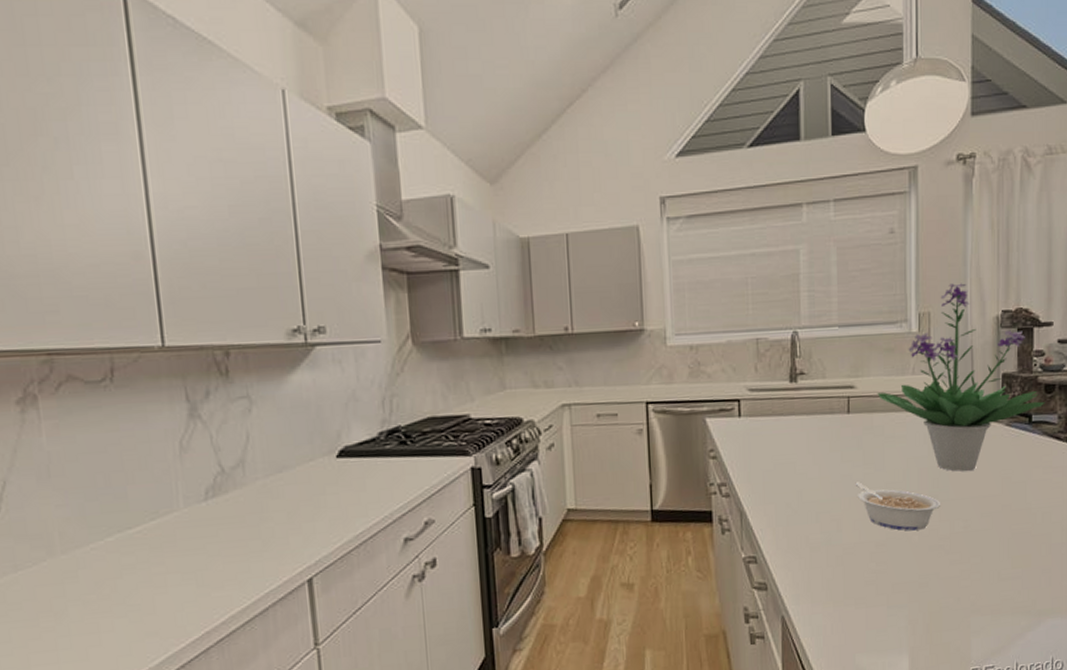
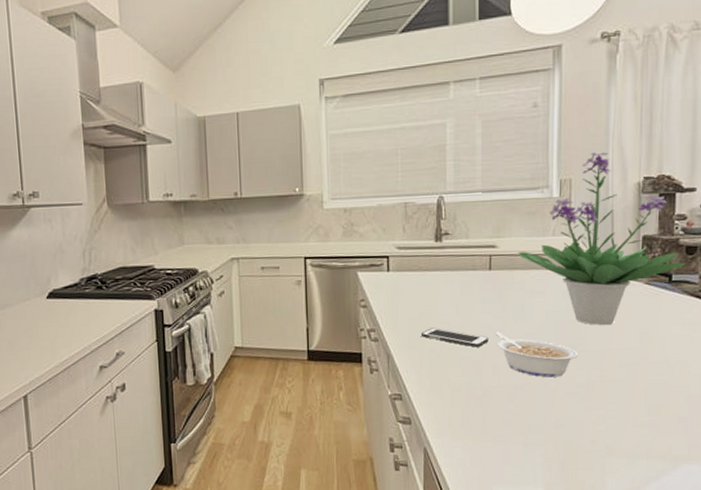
cell phone: none [776,479,848,500] -> present [420,327,489,347]

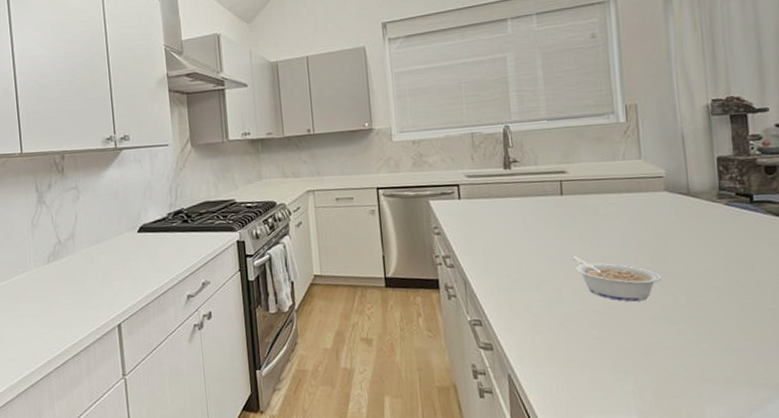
cell phone: present [420,327,489,347] -> none [496,253,566,272]
potted plant: present [518,152,686,326] -> none [588,77,767,248]

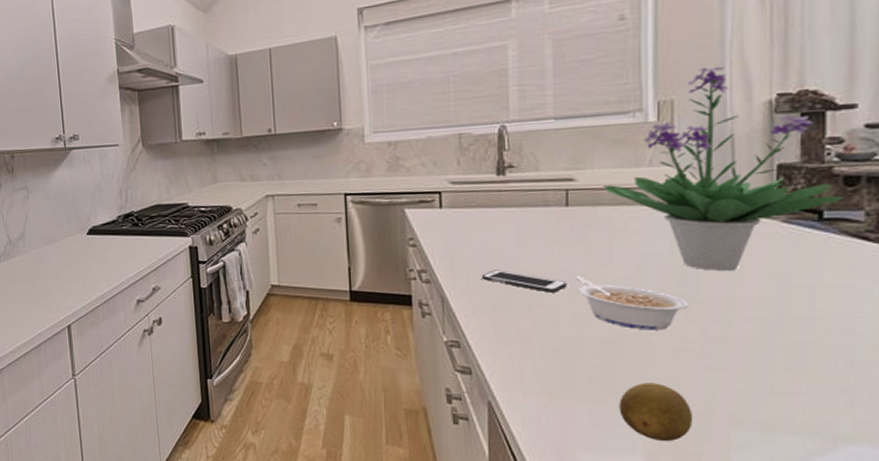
cell phone: none [496,253,566,272] -> present [481,270,567,293]
potted plant: none [588,77,767,248] -> present [603,66,845,272]
fruit: none [614,348,673,401] -> present [619,383,694,442]

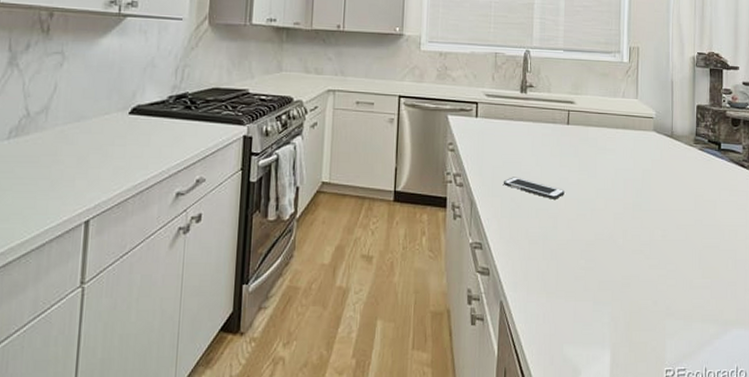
legume: present [575,276,687,330] -> none [571,185,642,234]
potted plant: present [603,66,845,272] -> none [593,26,732,187]
fruit: present [619,383,694,442] -> none [595,280,643,333]

